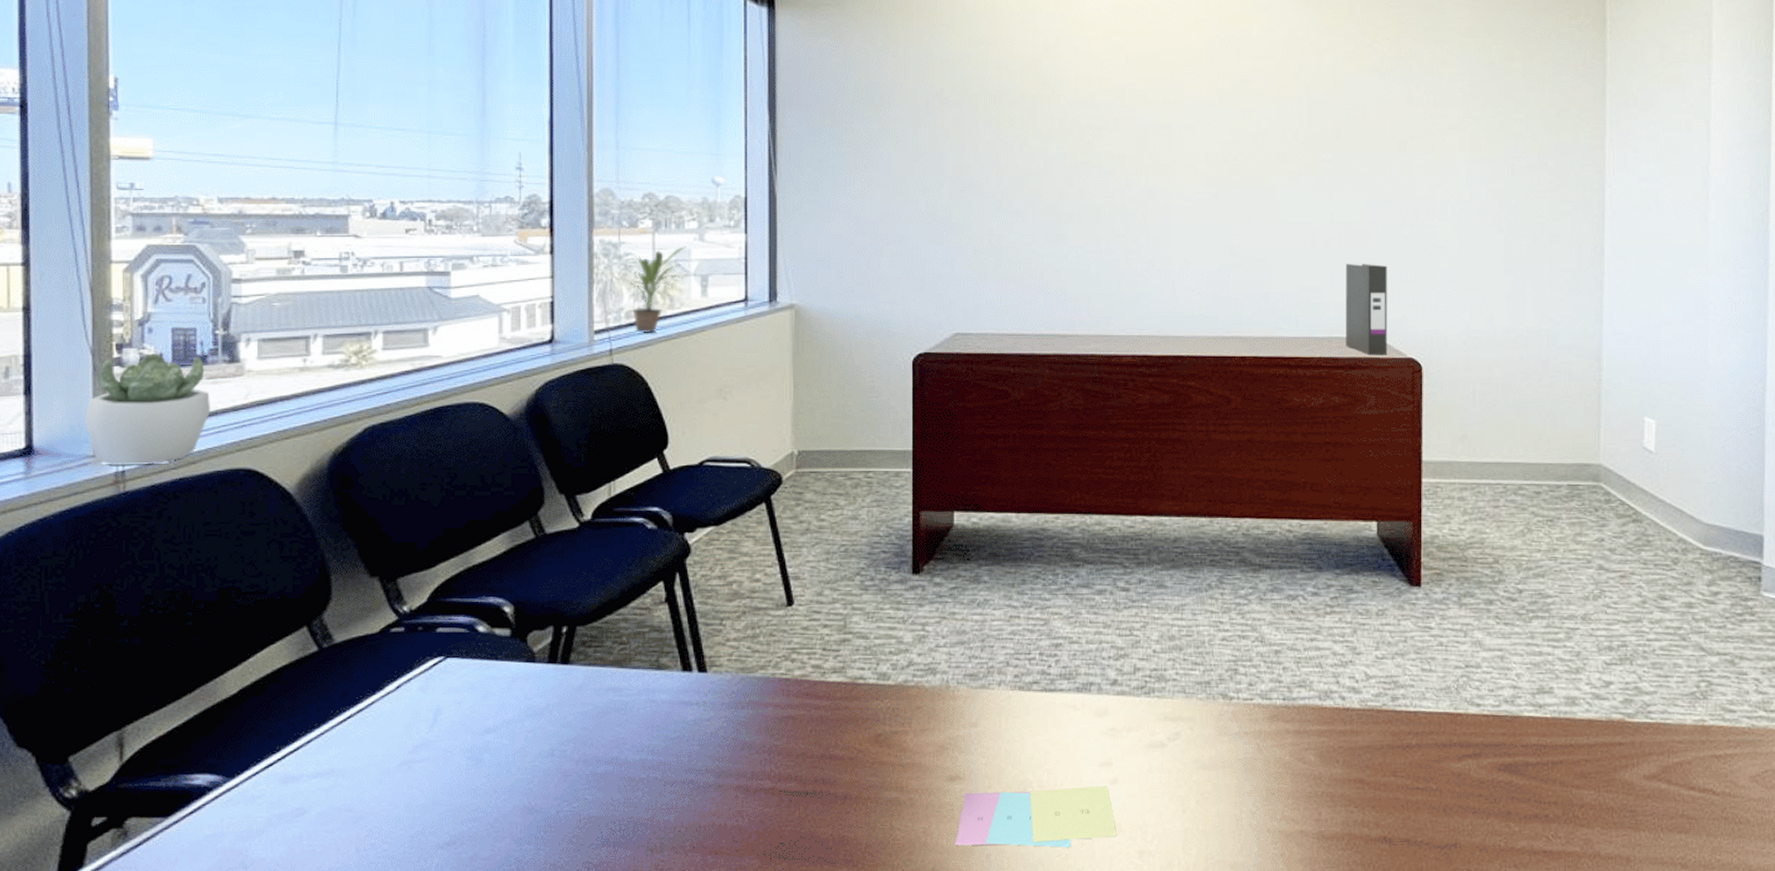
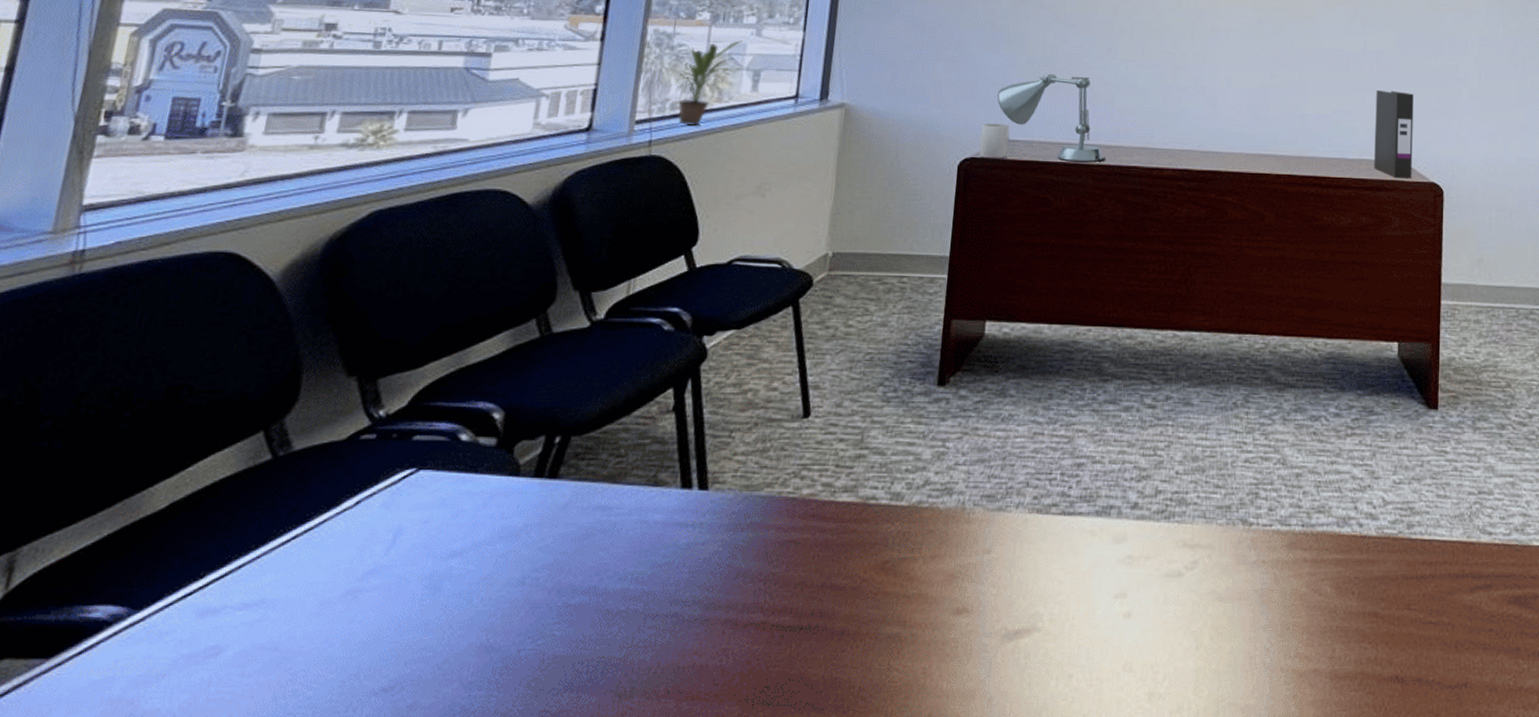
succulent plant: present [84,353,210,465] -> none [49,123,202,244]
mug: none [932,317,962,353] -> present [978,122,1010,159]
desk lamp: none [946,264,1062,353] -> present [997,73,1106,163]
sticky notes: present [954,785,1117,848] -> none [955,619,1127,690]

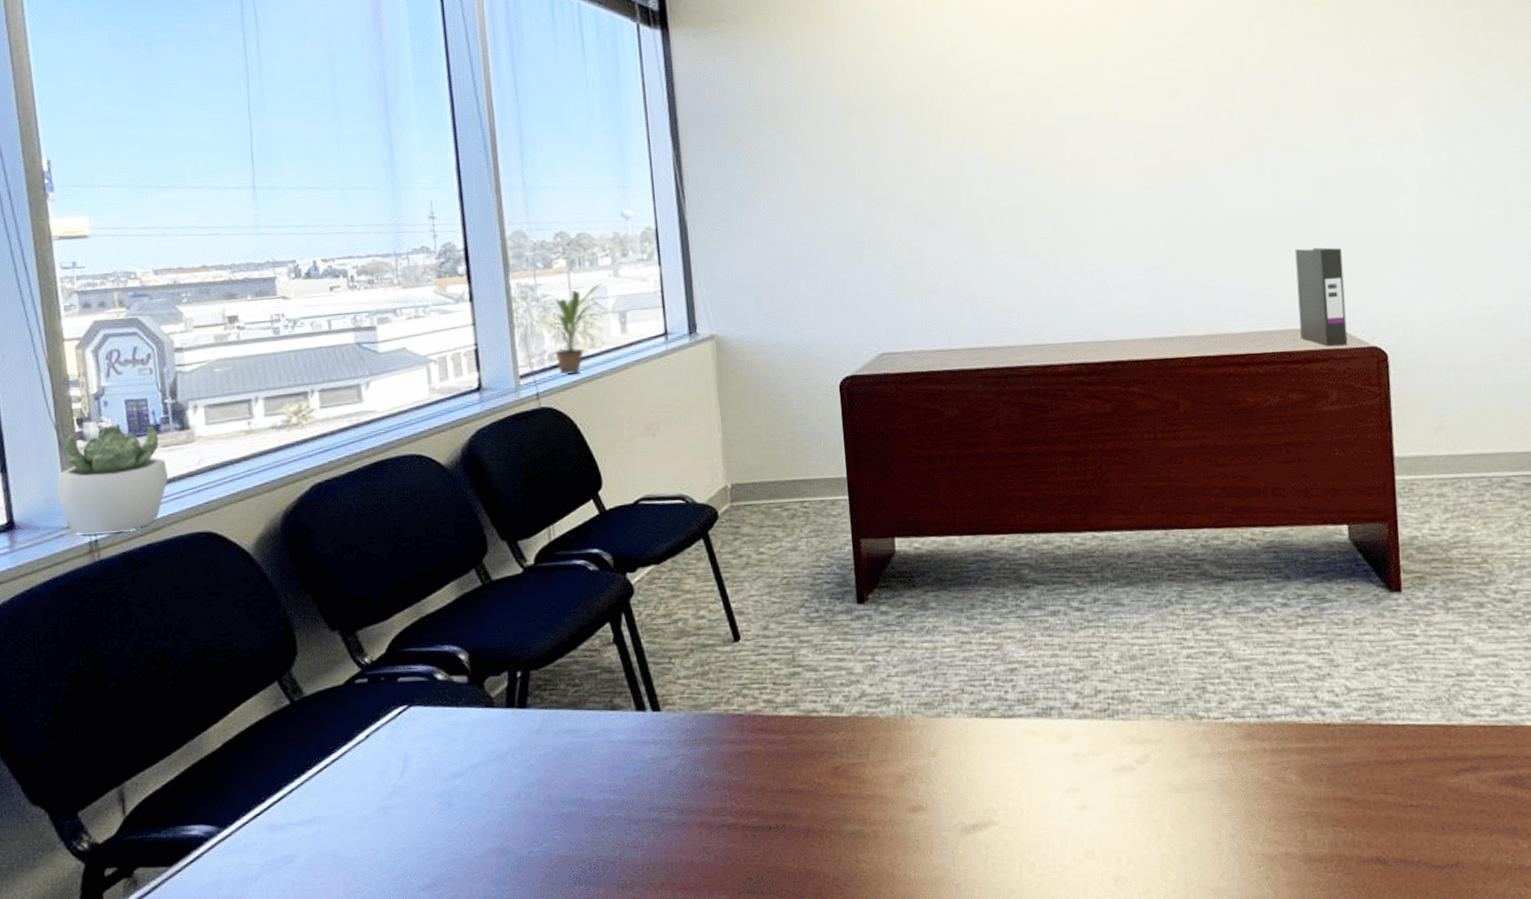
succulent plant: none [49,123,202,244] -> present [56,425,168,536]
mug: present [978,122,1010,159] -> none [856,336,889,375]
desk lamp: present [997,73,1106,163] -> none [867,276,994,369]

